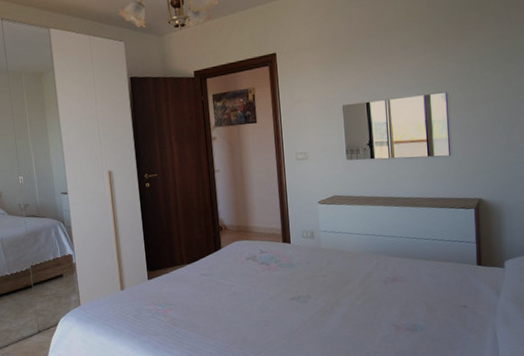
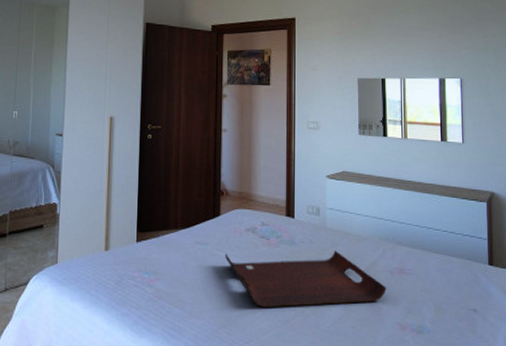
serving tray: none [230,267,381,324] -> present [225,250,387,308]

